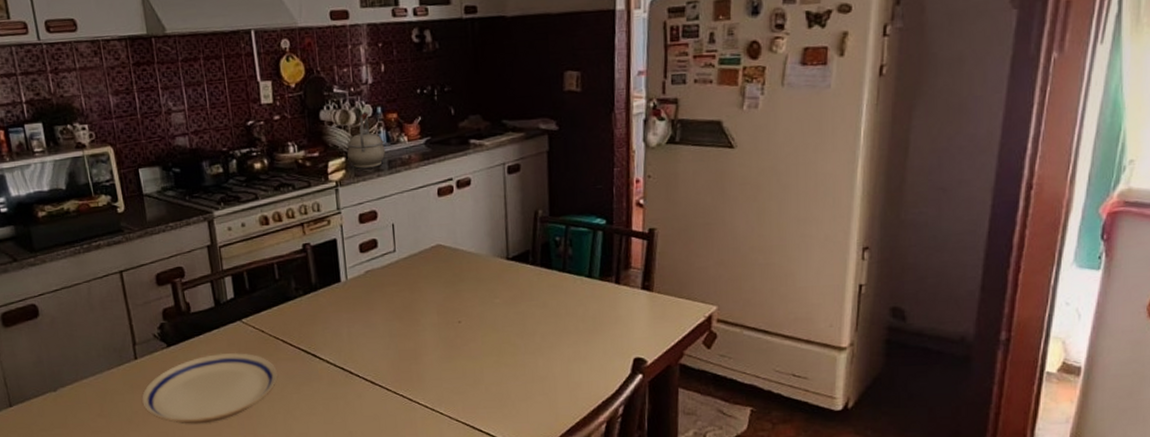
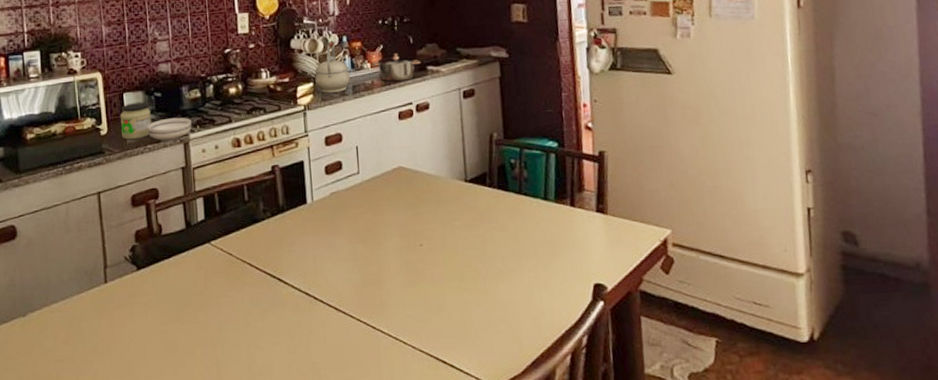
jar: none [137,178,172,218] -> present [120,102,151,140]
plate: present [142,352,278,424] -> none [108,276,243,353]
bowl: none [167,194,216,220] -> present [147,117,192,143]
cooking pot: none [407,125,463,157] -> present [370,52,421,82]

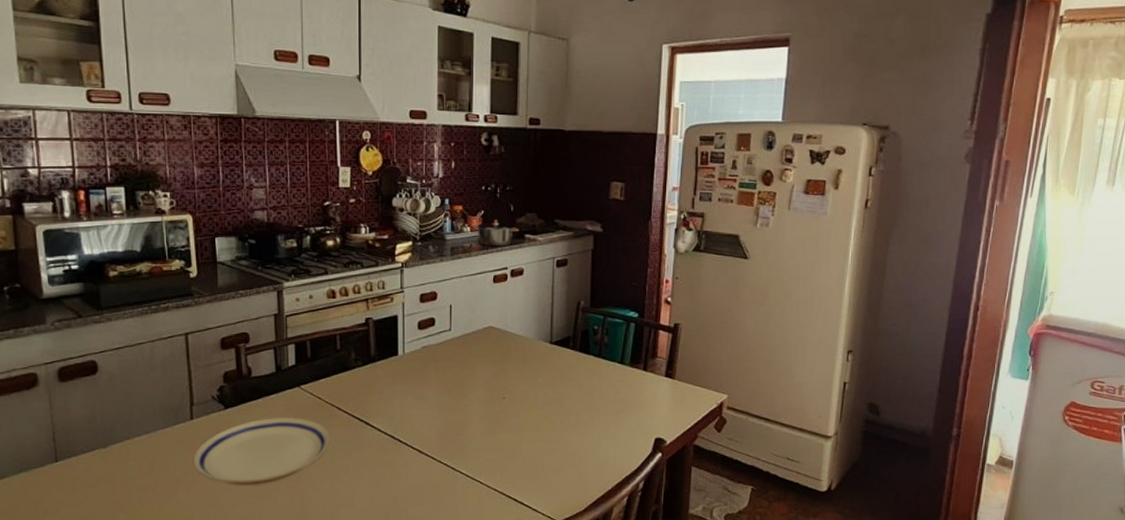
plate: none [108,276,243,353] -> present [193,417,330,485]
jar: present [120,102,151,140] -> none [211,248,244,285]
bowl: present [147,117,192,143] -> none [239,265,287,289]
kettle: present [314,40,351,93] -> none [413,202,450,253]

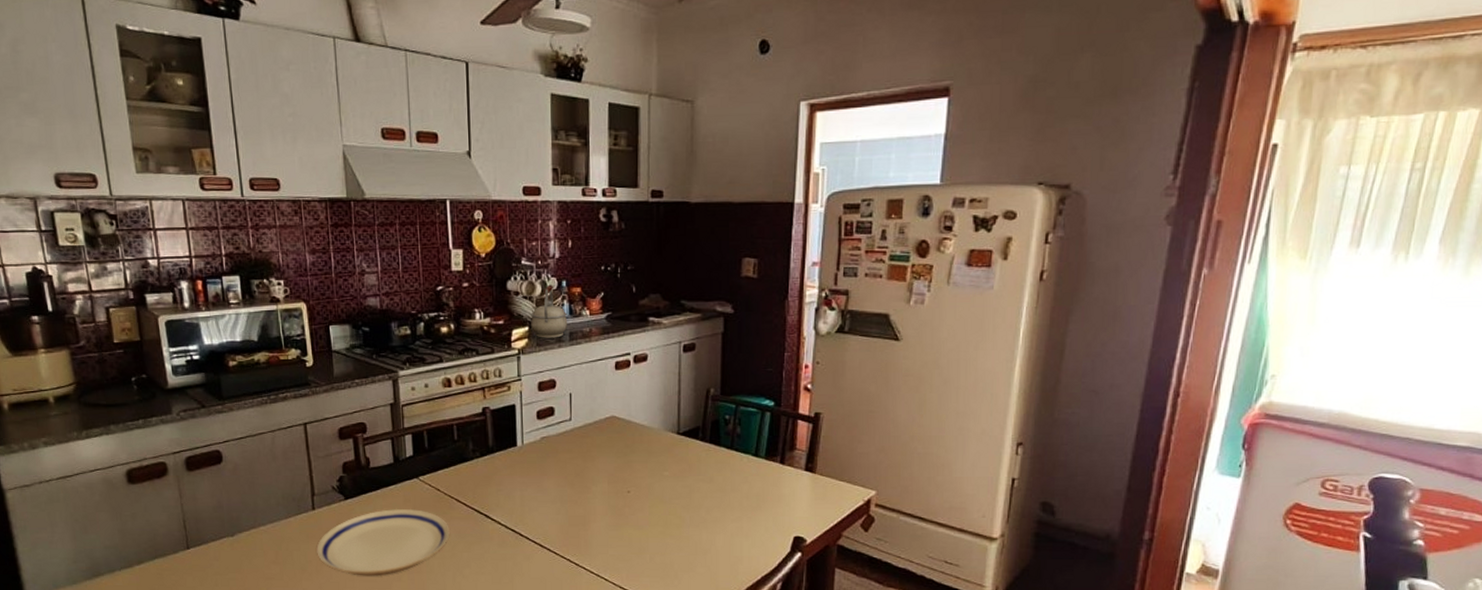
kettle: none [413,202,450,253] -> present [530,284,568,338]
cooking pot: present [470,219,520,247] -> none [589,301,643,331]

